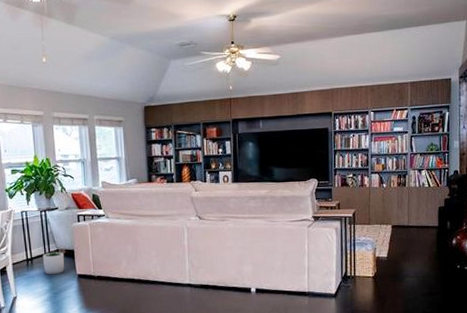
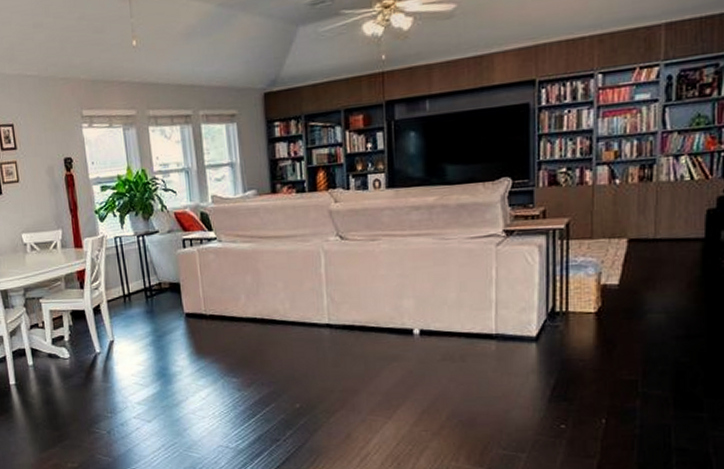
planter: present [42,251,64,275] -> none [142,285,169,314]

